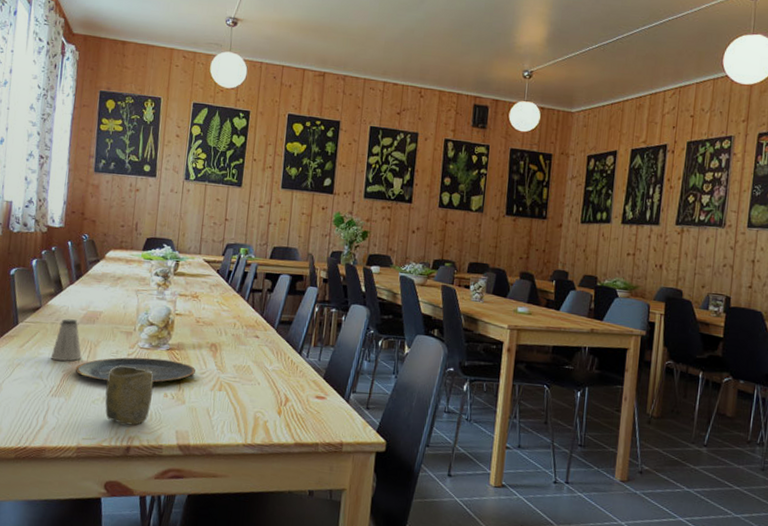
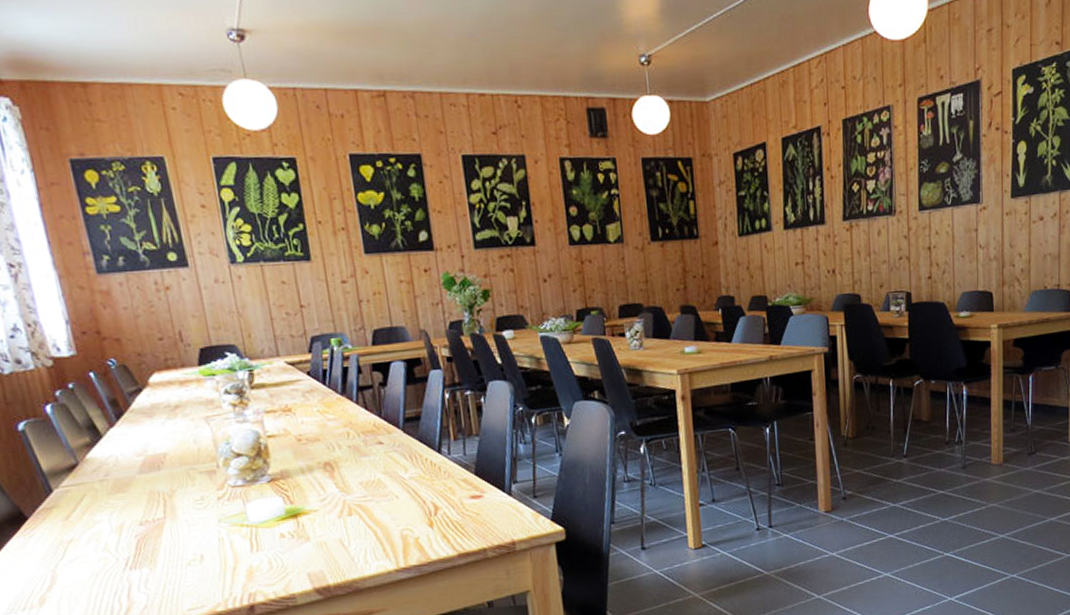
saltshaker: present [50,319,82,361] -> none [110,470,155,525]
plate: present [75,357,195,384] -> none [151,492,313,538]
cup: present [105,365,154,426] -> none [198,510,267,582]

